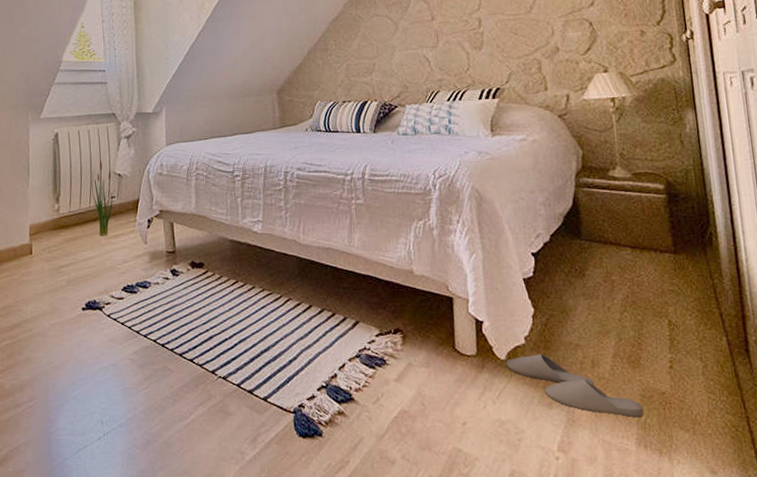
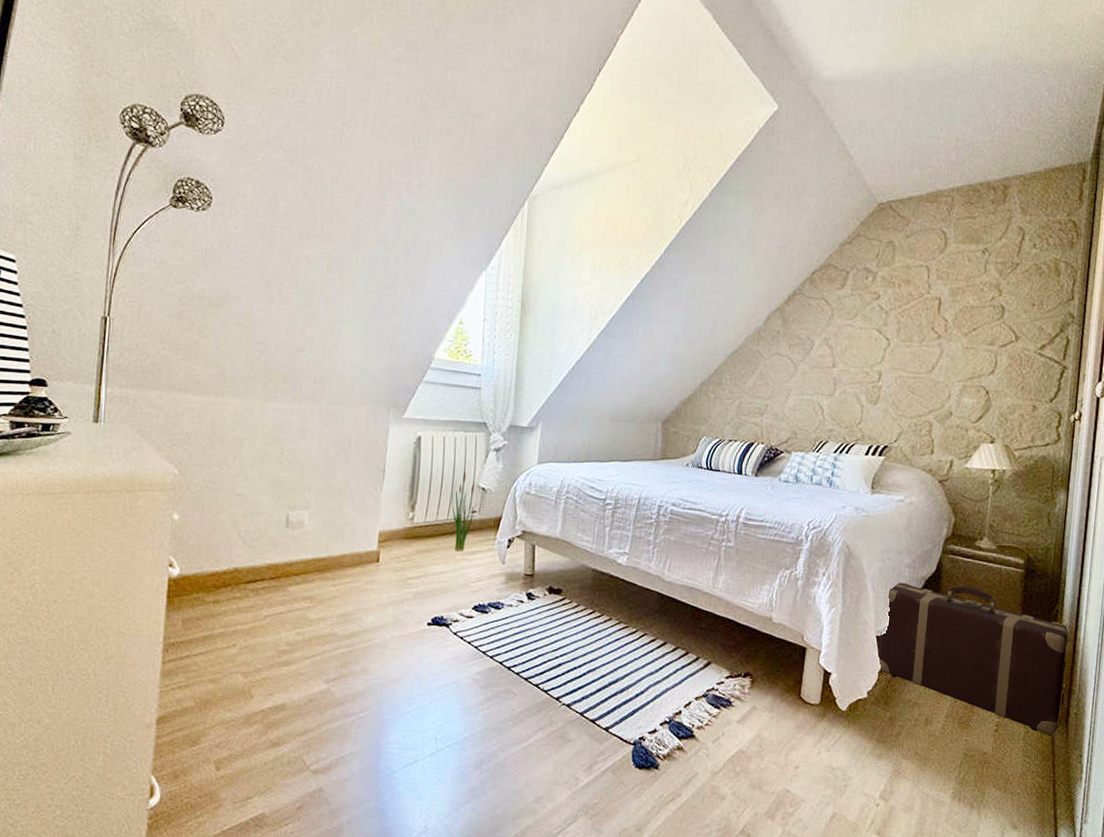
slippers: present [505,354,644,418] -> none [845,708,964,774]
suitcase: none [527,218,740,368] -> present [878,582,1071,736]

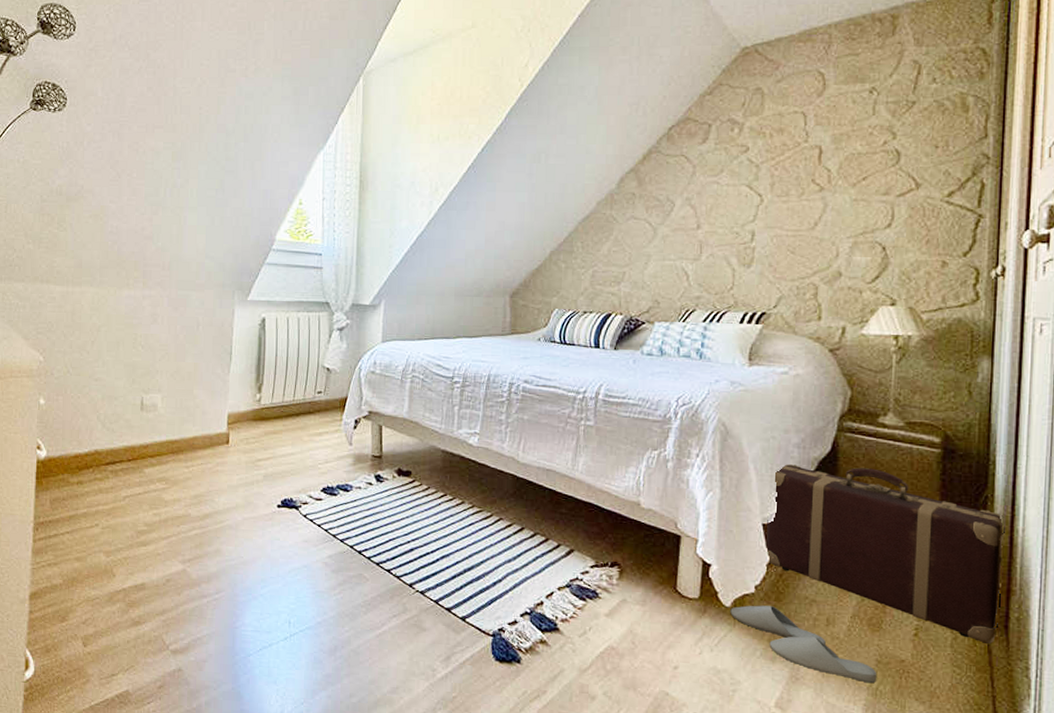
plant: present [451,470,477,551] -> none [297,351,323,433]
slippers: none [845,708,964,774] -> present [730,605,878,684]

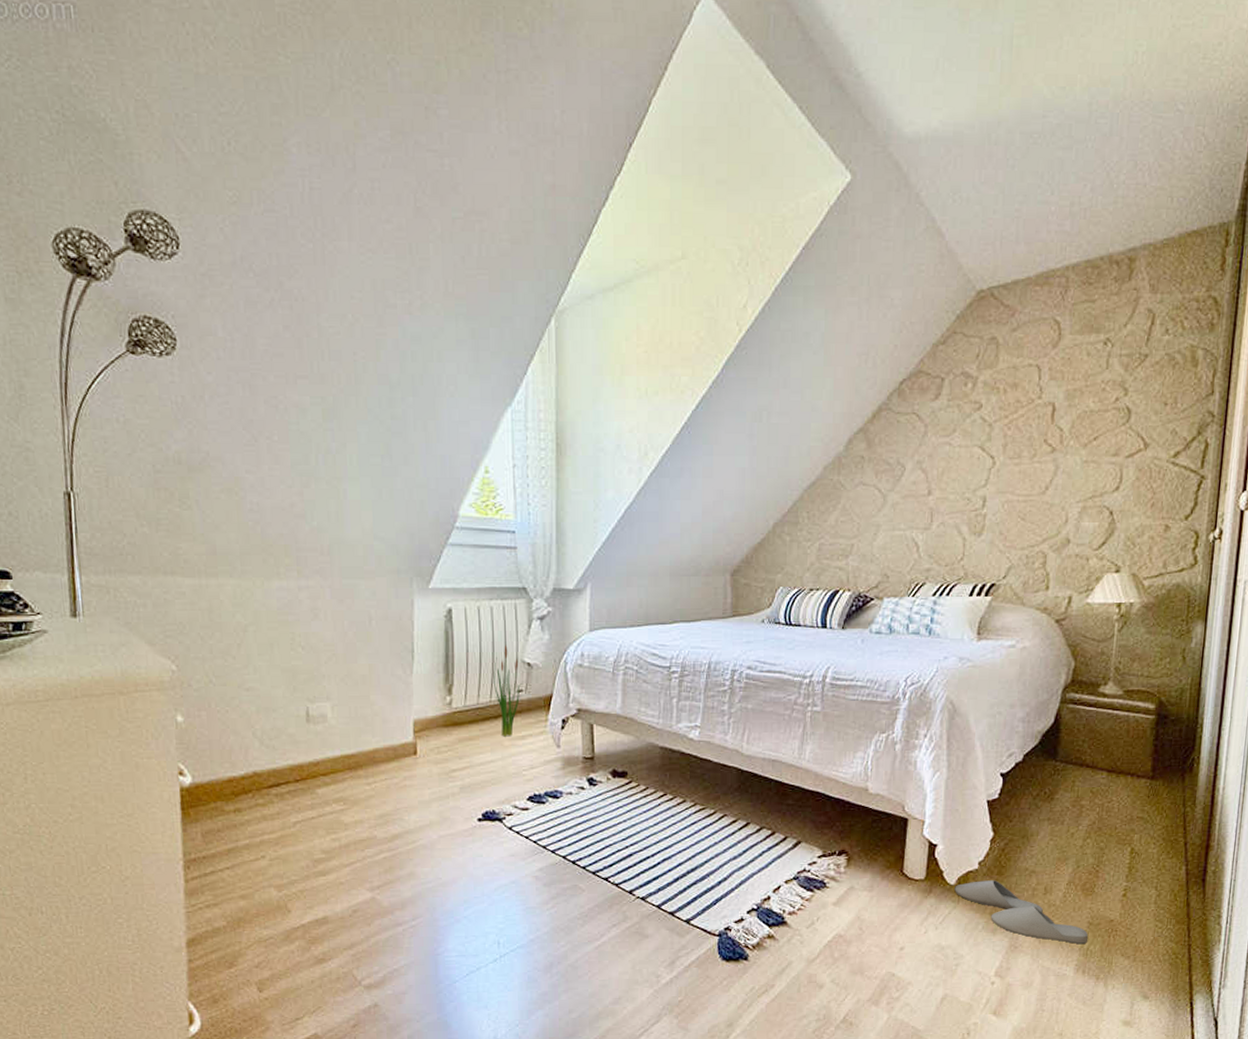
plant: none [297,351,323,433] -> present [493,644,523,737]
suitcase: present [766,464,1005,644] -> none [990,738,1209,897]

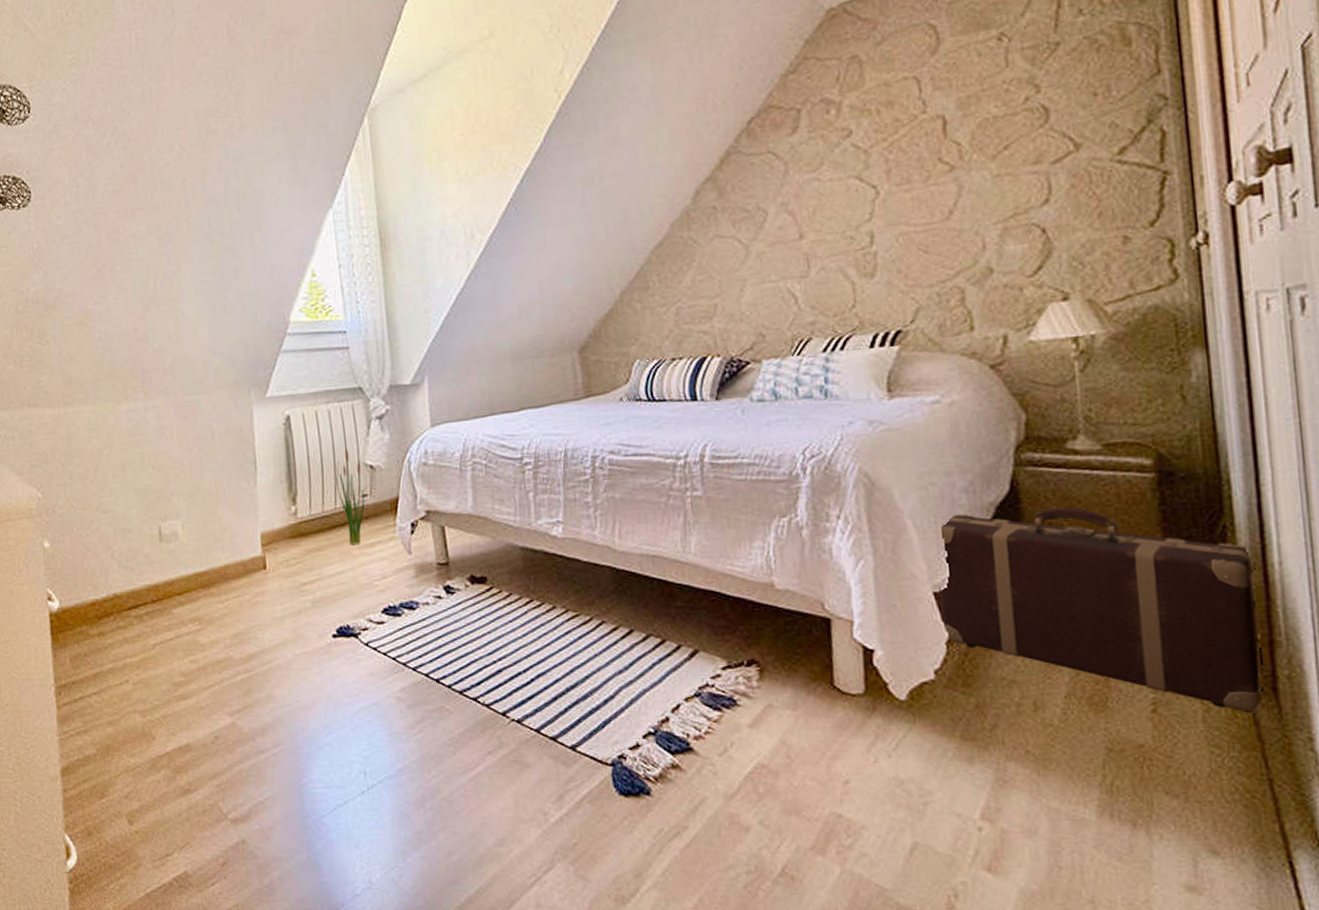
slippers: present [954,880,1089,945] -> none [906,693,1111,778]
suitcase: none [990,738,1209,897] -> present [939,507,1263,713]

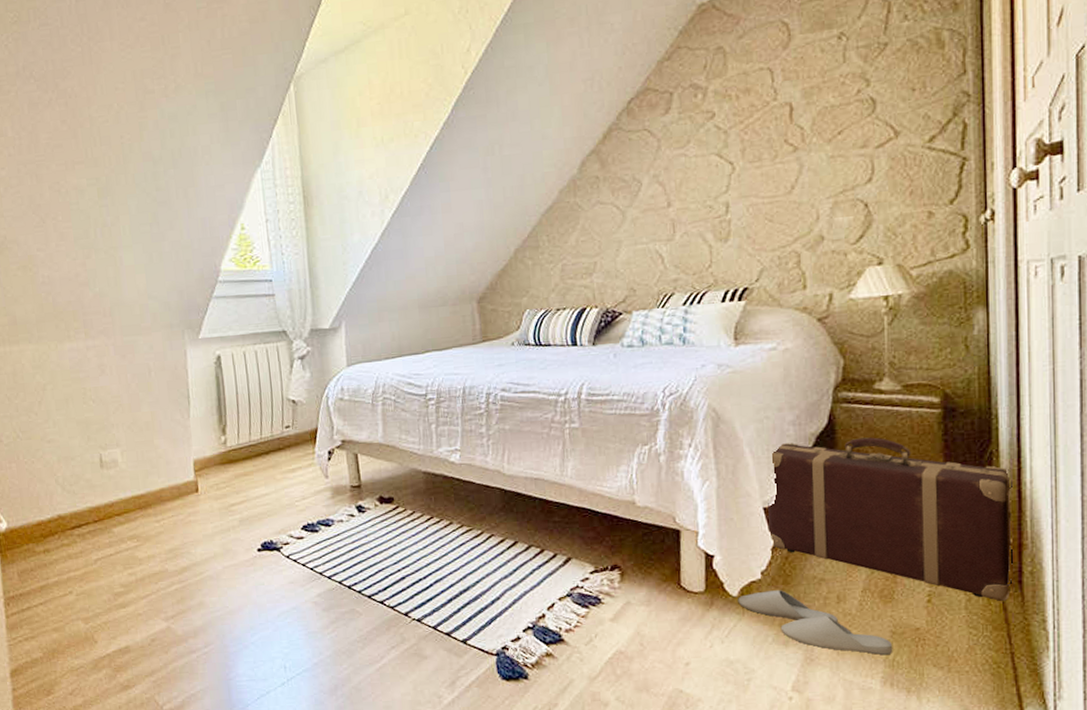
plant: present [336,447,367,546] -> none [262,384,290,471]
slippers: none [906,693,1111,778] -> present [738,590,893,656]

